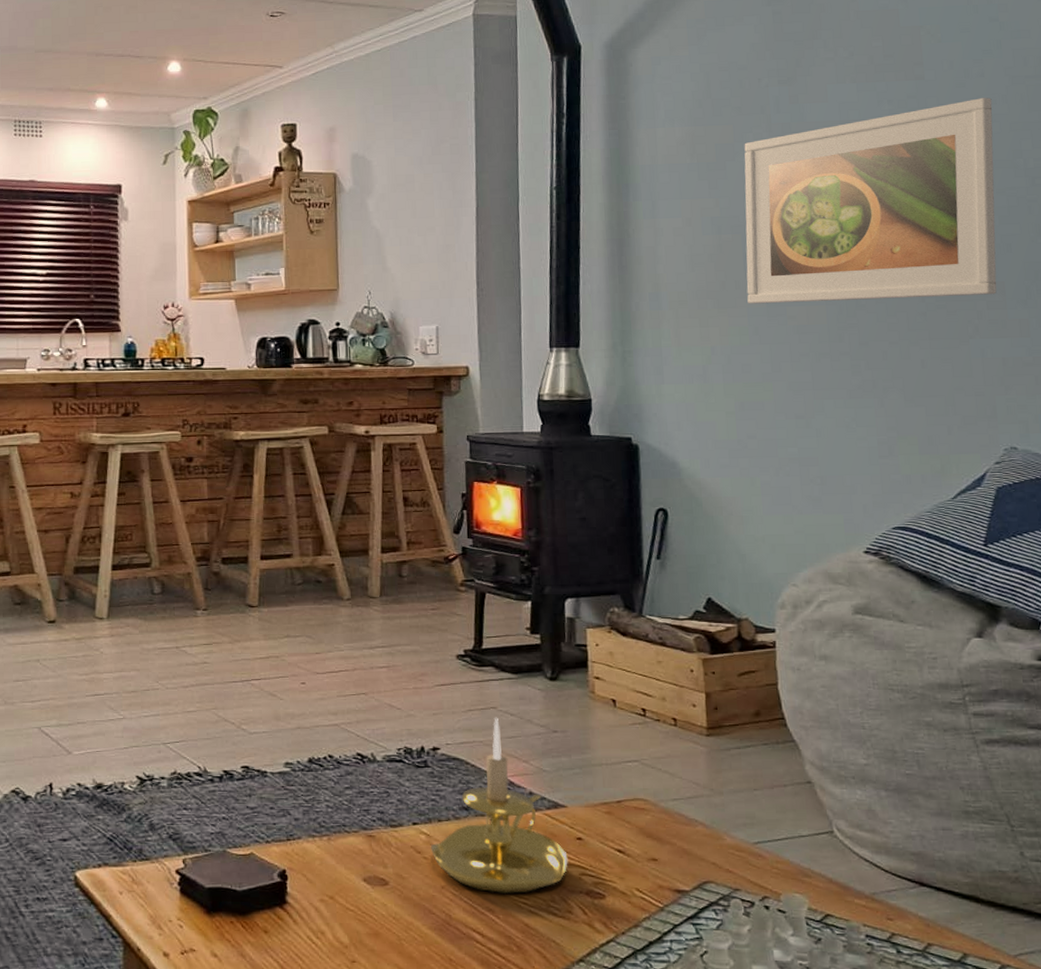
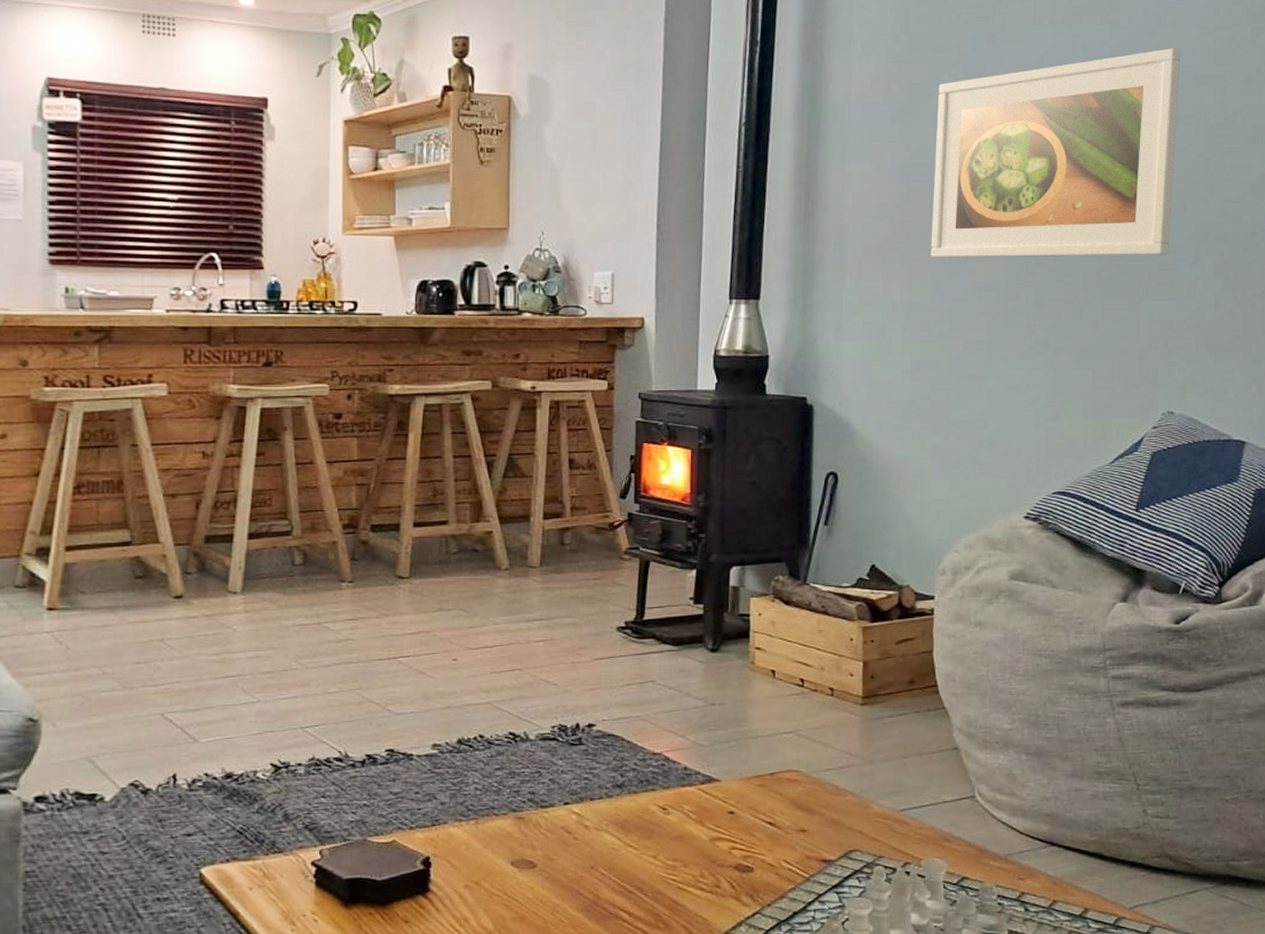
candle holder: present [430,717,568,895] -> none [581,691,719,872]

